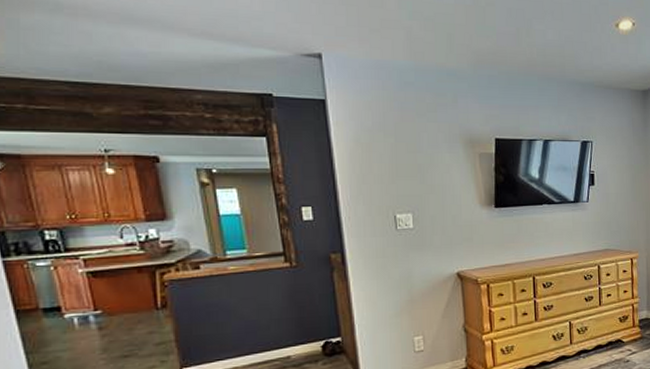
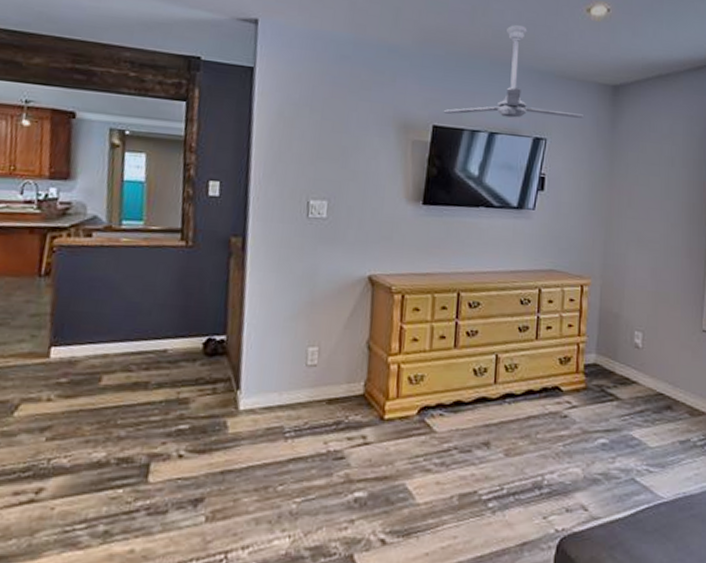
ceiling fan: none [502,42,622,127] -> present [443,24,585,118]

